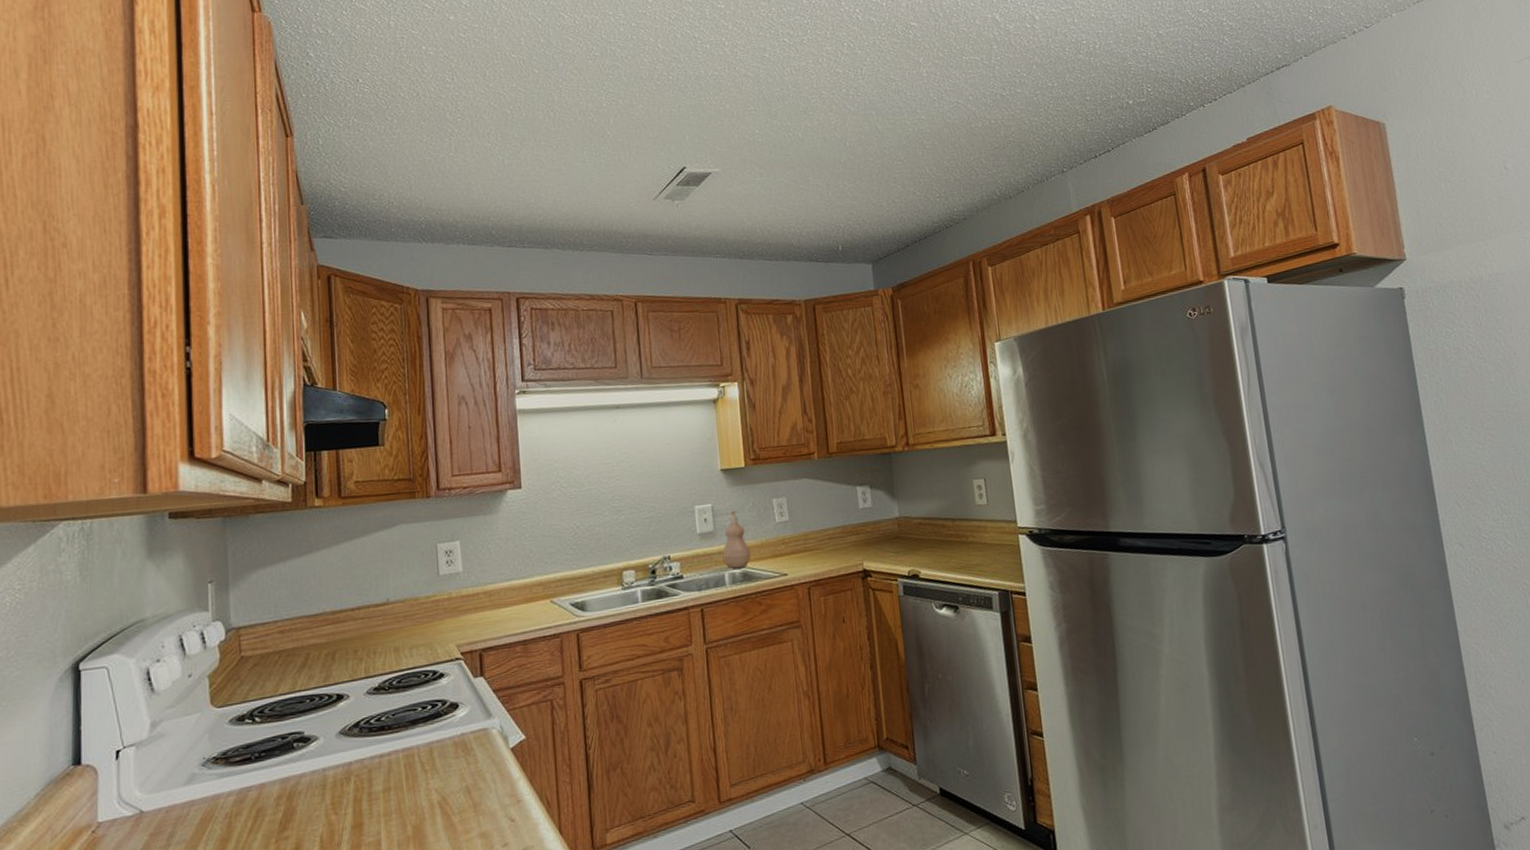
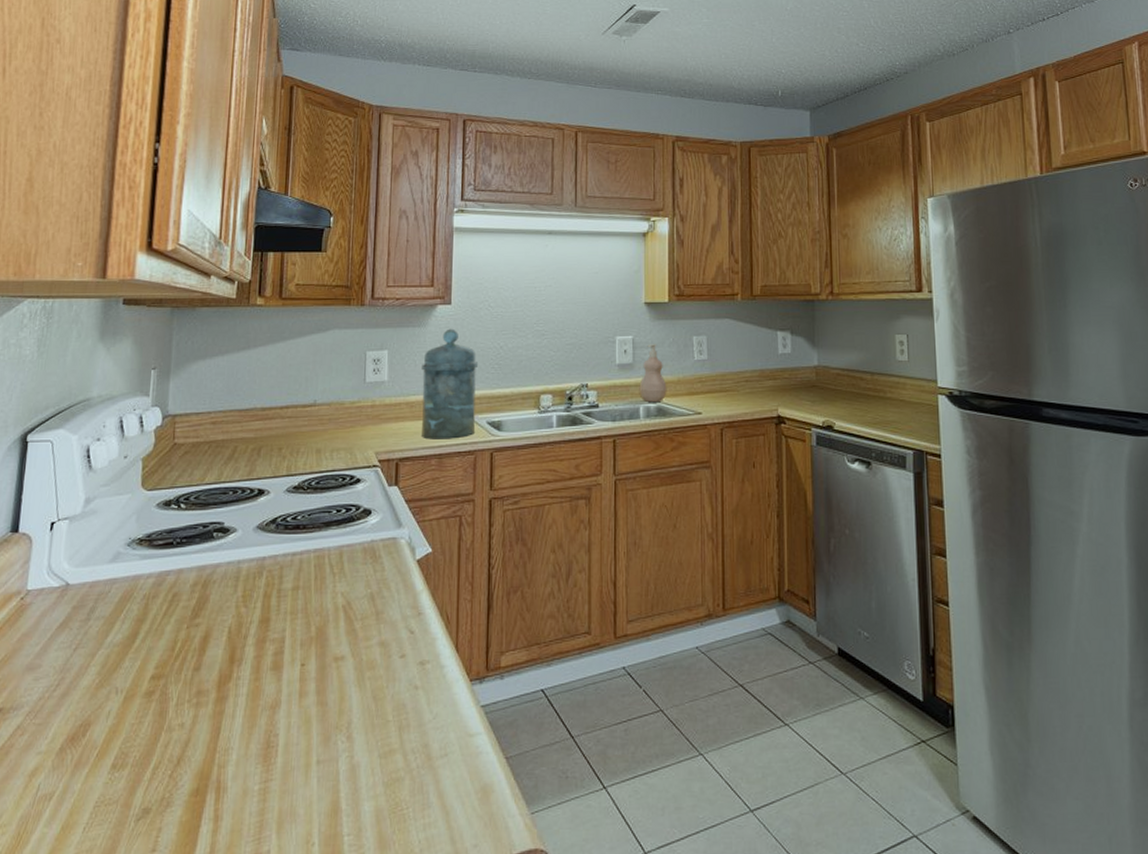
canister: none [496,513,558,627] -> present [421,328,479,440]

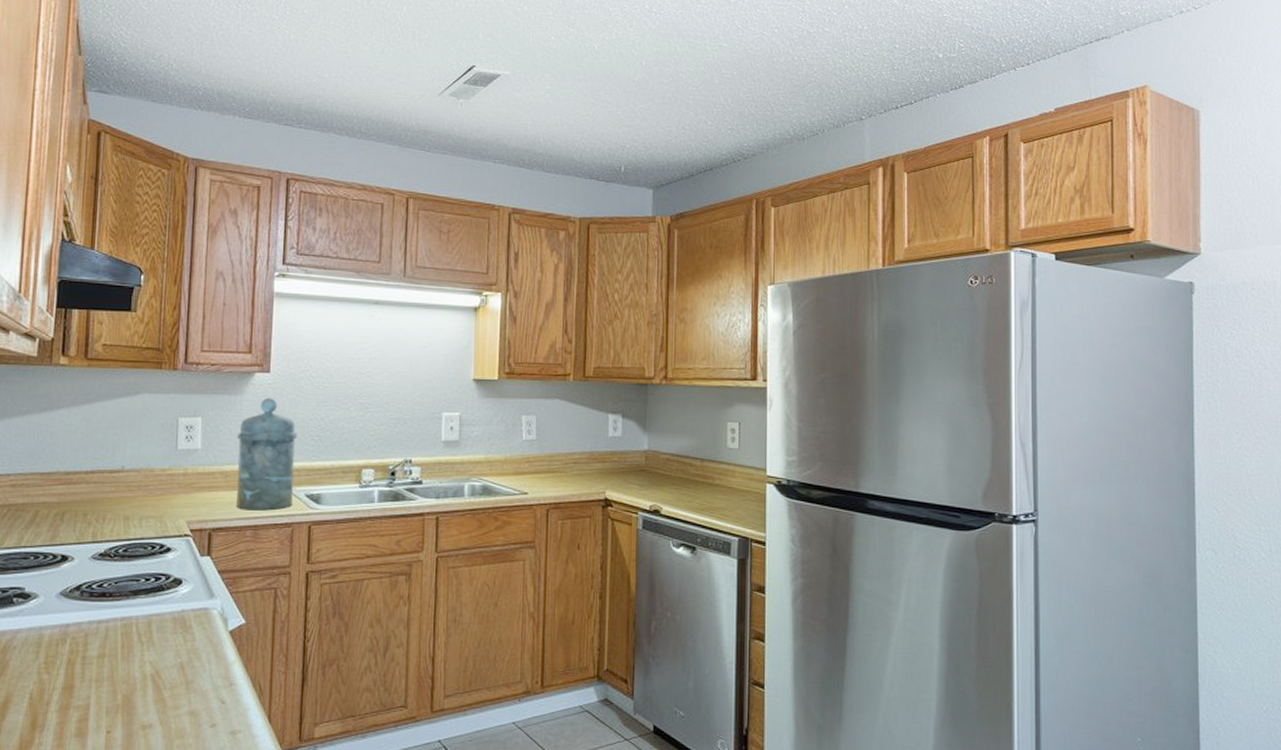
soap bottle: present [639,344,667,403] -> none [464,422,494,481]

